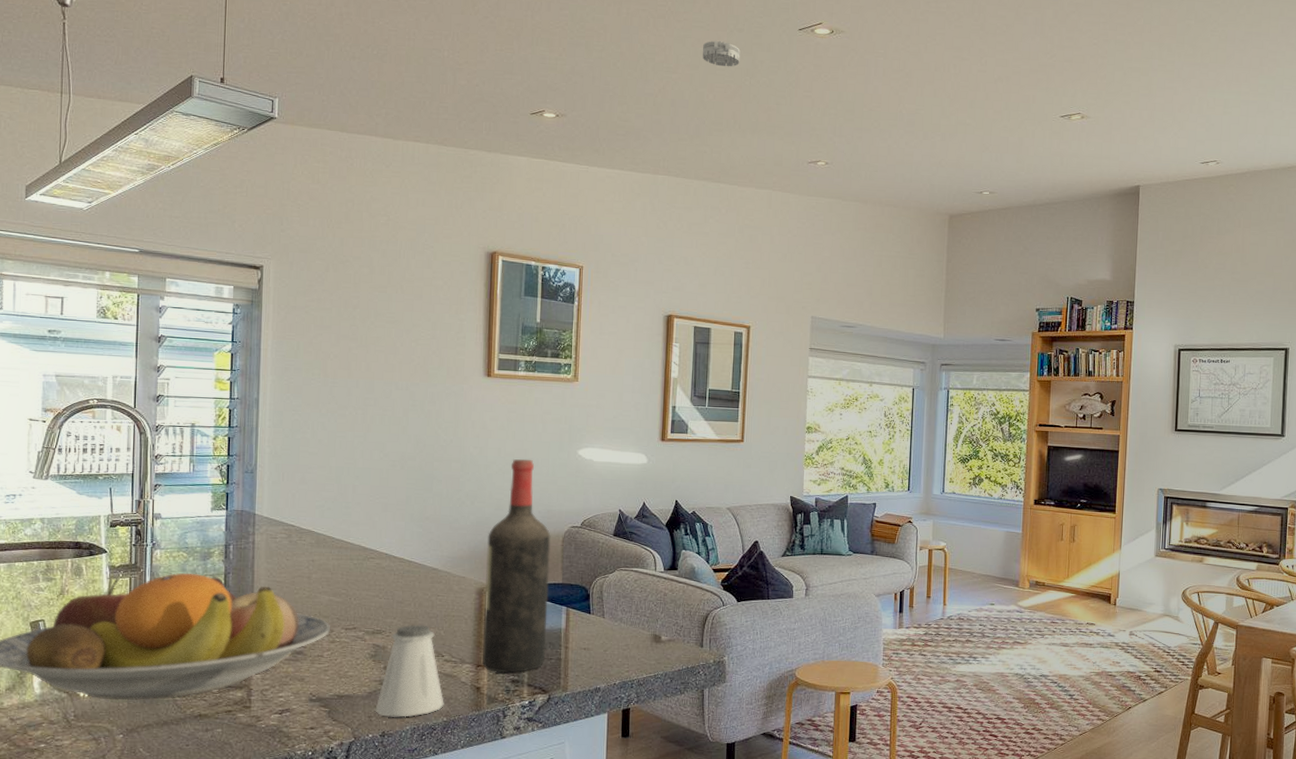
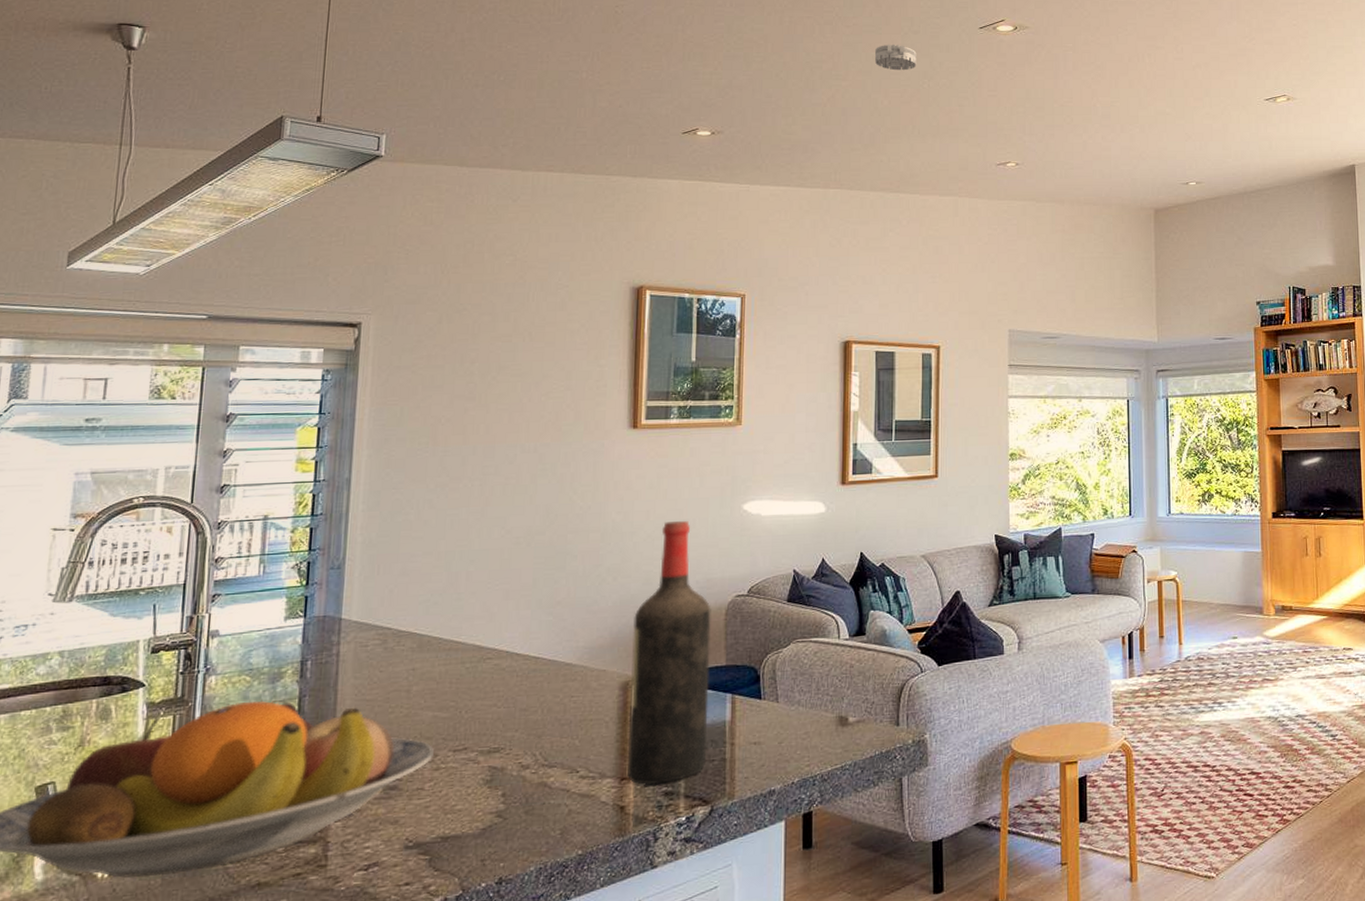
saltshaker: present [375,624,444,717] -> none [490,735,579,858]

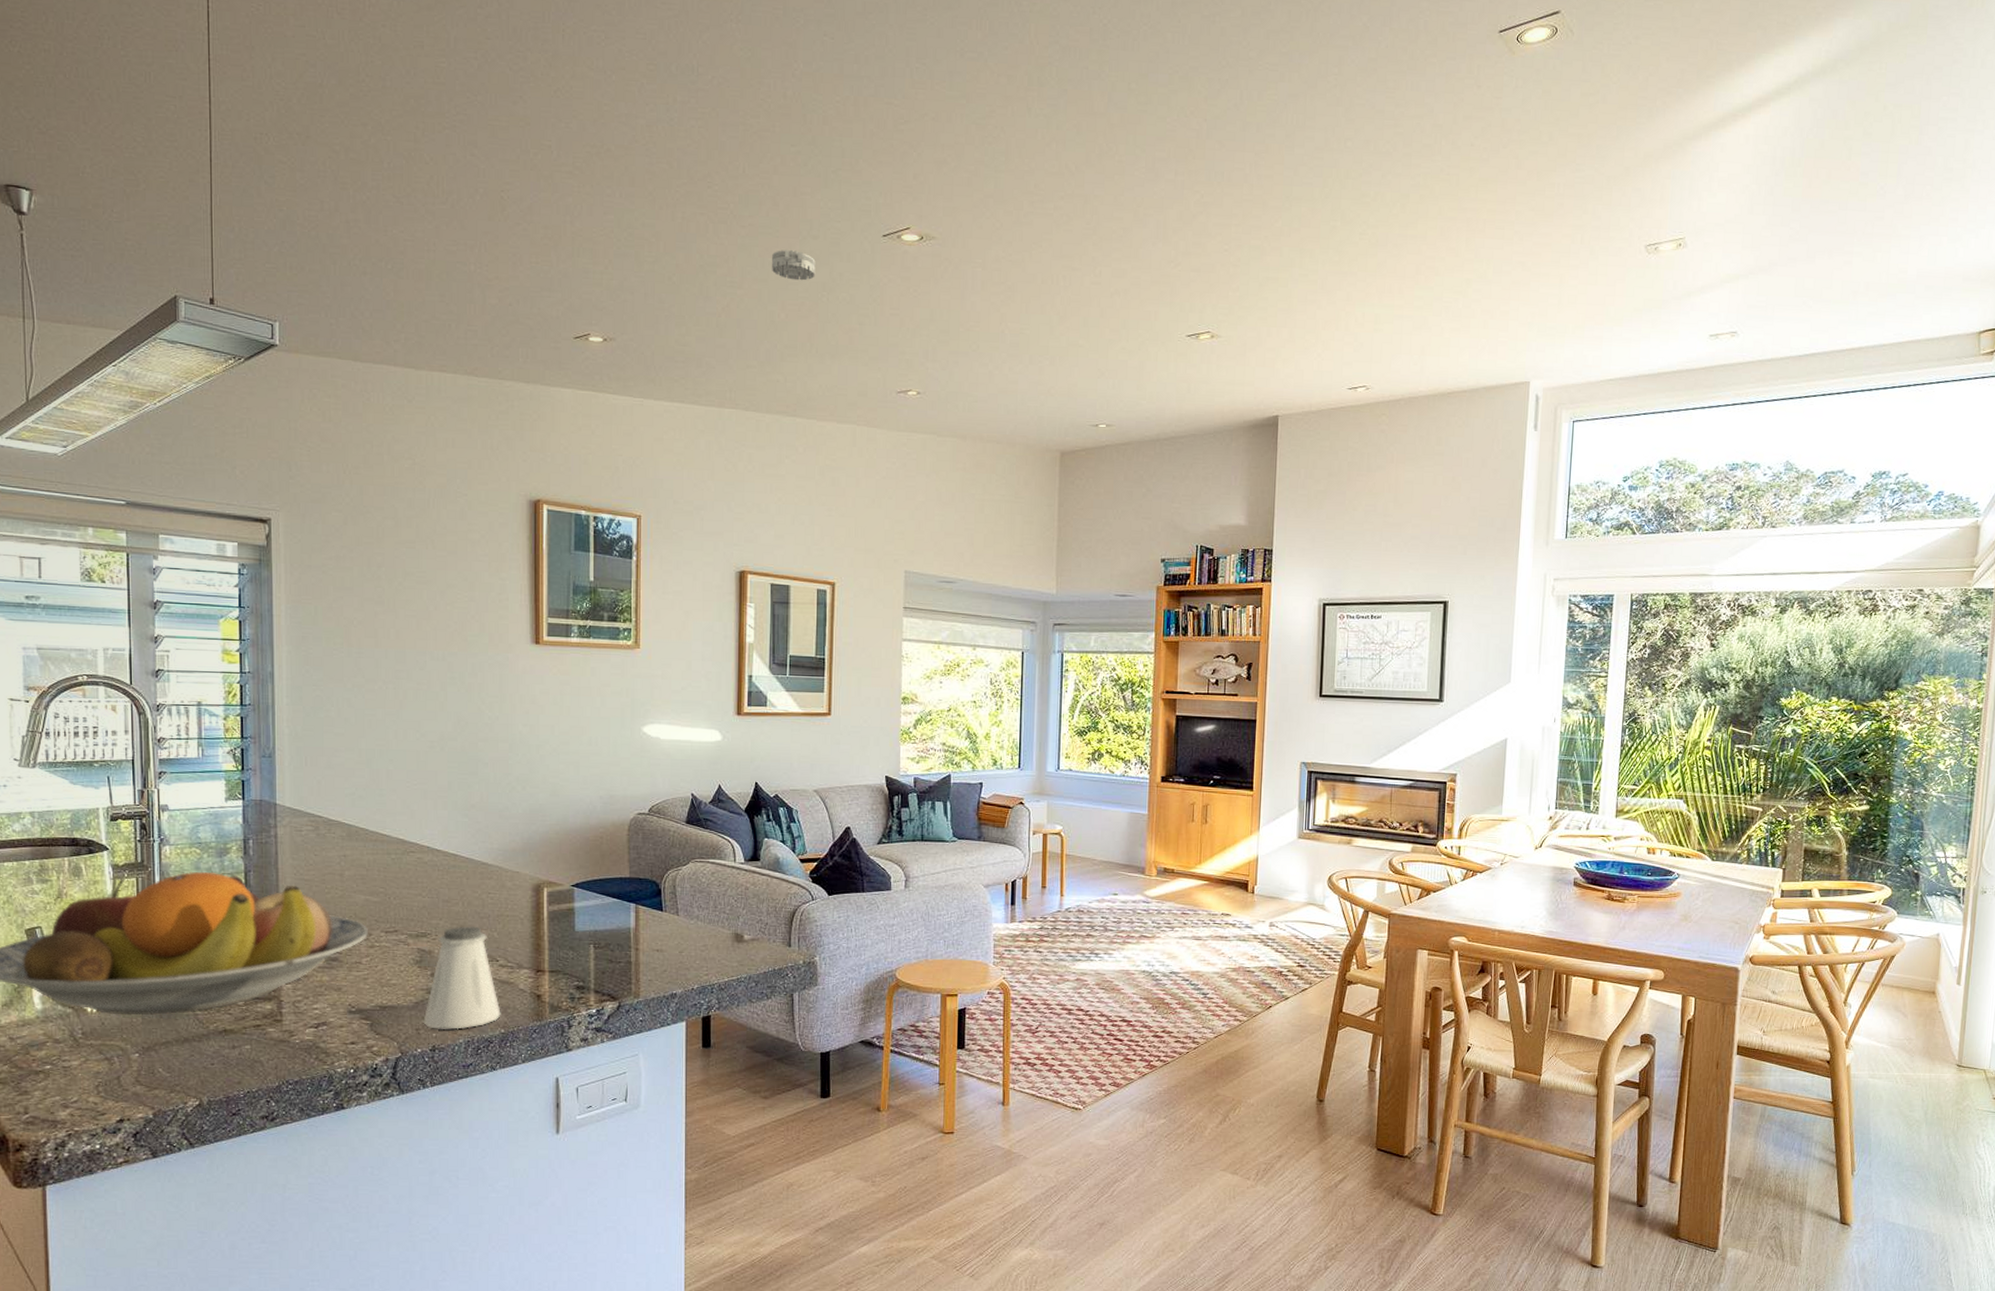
saltshaker: none [490,735,579,858] -> present [423,926,501,1030]
wine bottle: present [626,520,711,785] -> none [541,737,615,978]

